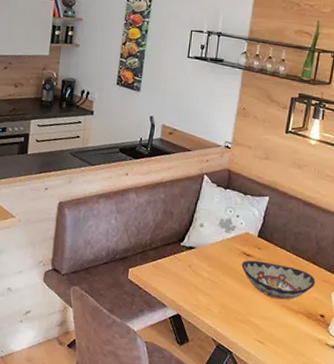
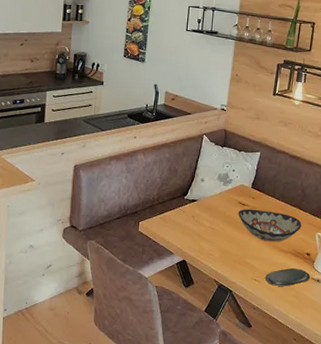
oval tray: none [271,330,325,351] -> present [265,268,311,286]

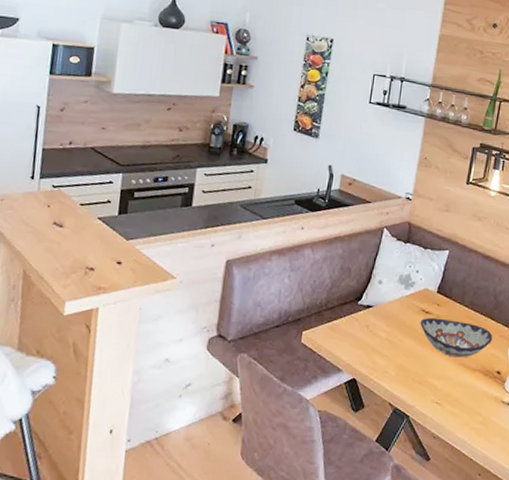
oval tray: present [265,268,311,286] -> none [448,388,501,411]

